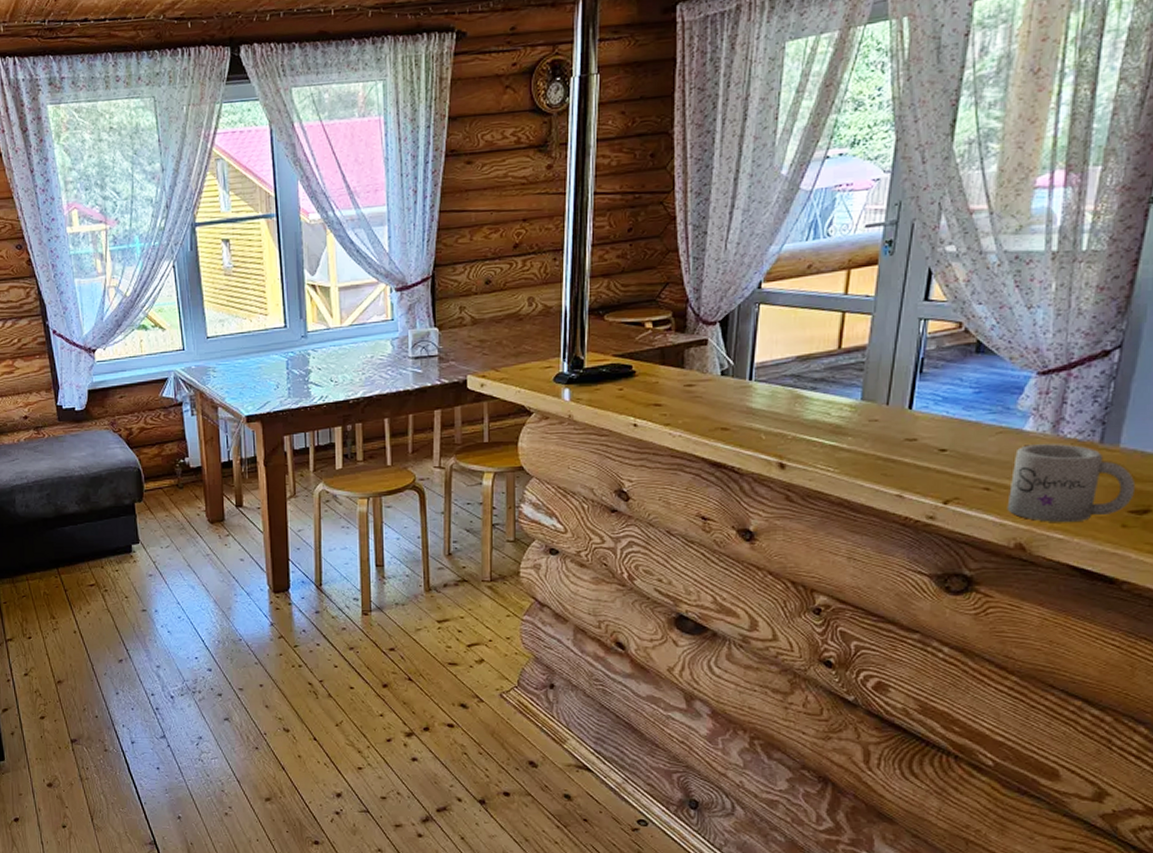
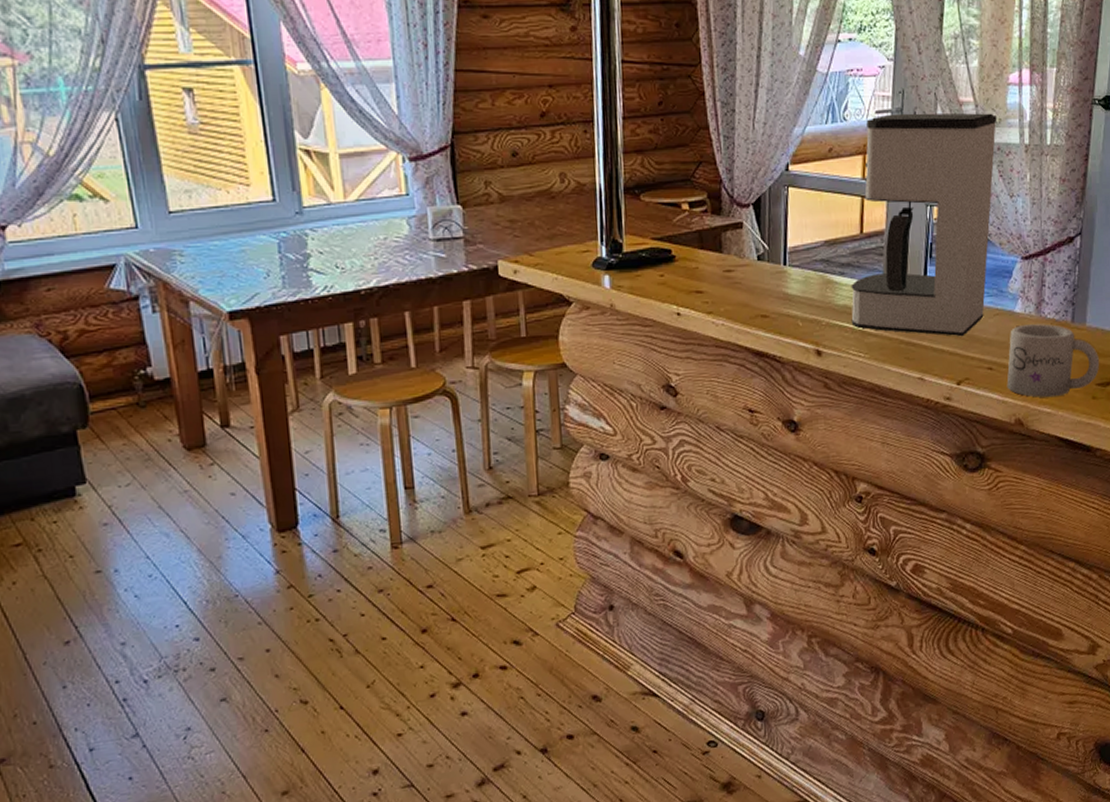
coffee maker: none [821,219,1018,455] -> present [851,113,997,337]

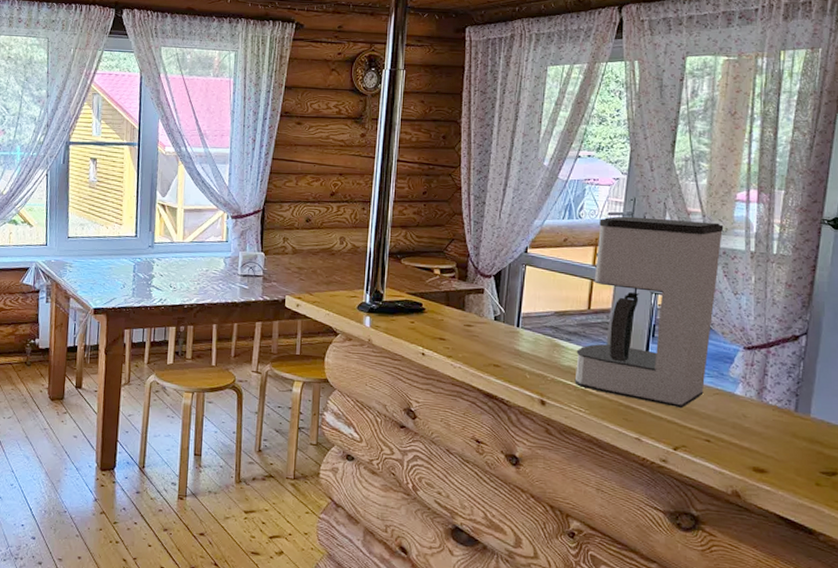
mug: present [1006,324,1099,398] -> none [724,406,824,478]

